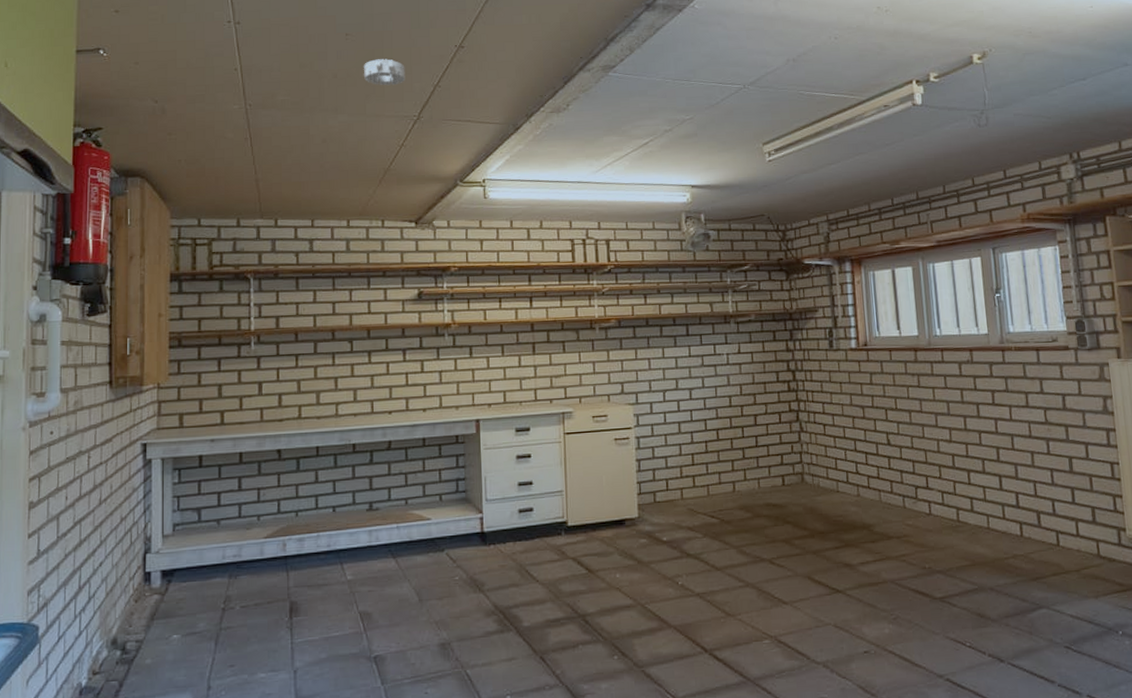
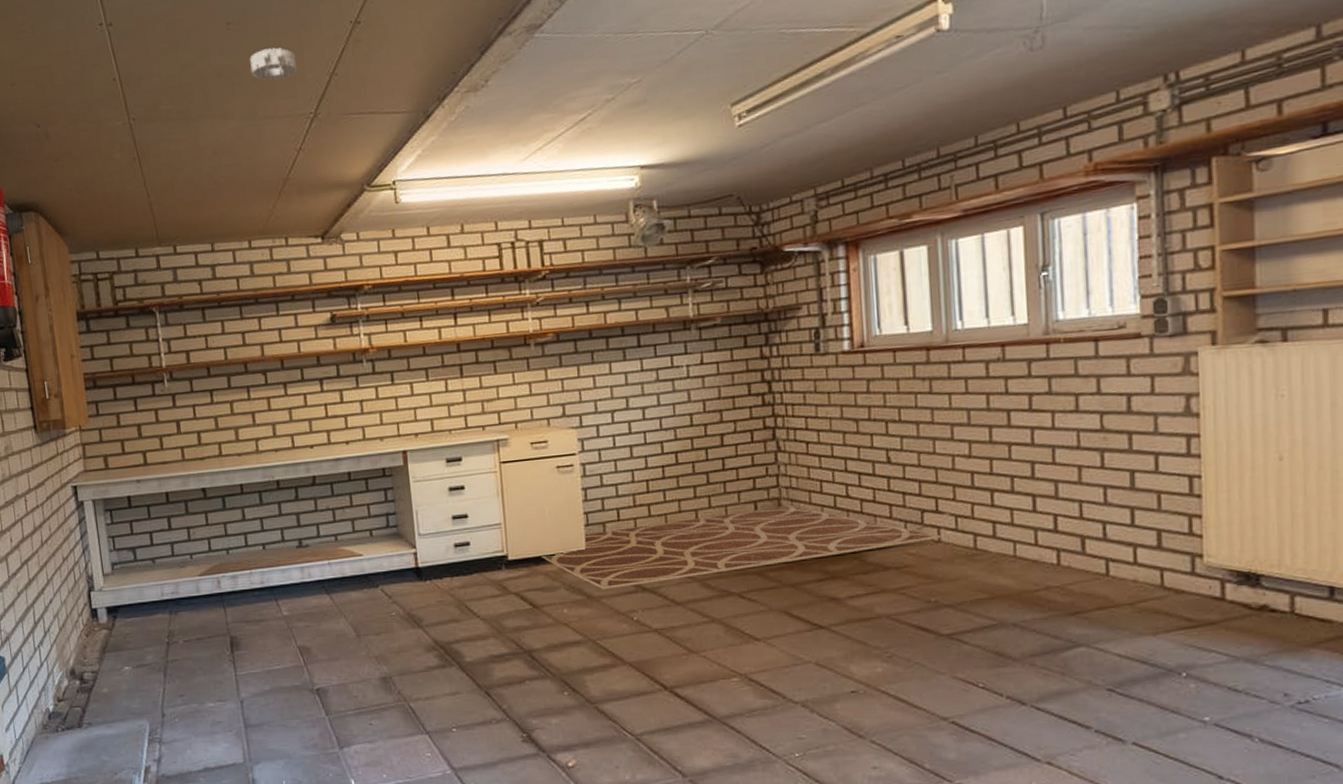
rug: none [598,479,932,556] -> present [541,504,941,590]

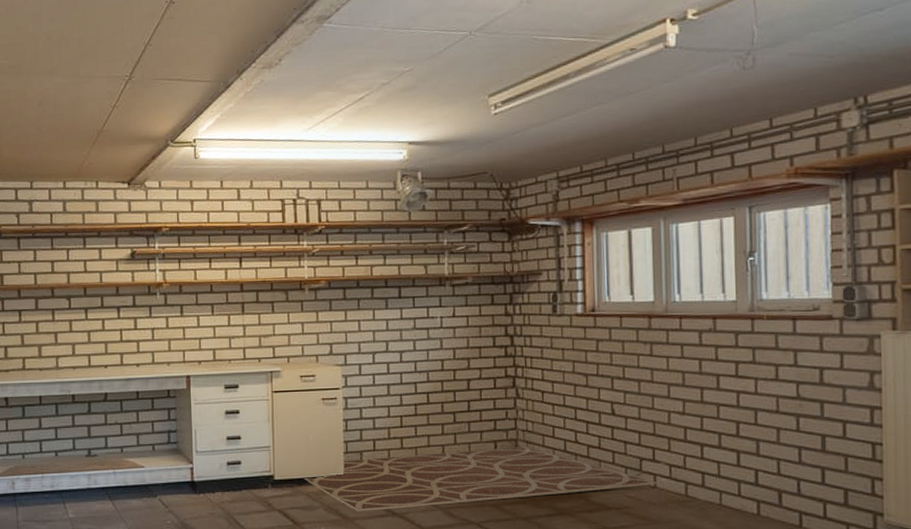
smoke detector: present [250,47,297,81] -> none [77,18,117,46]

